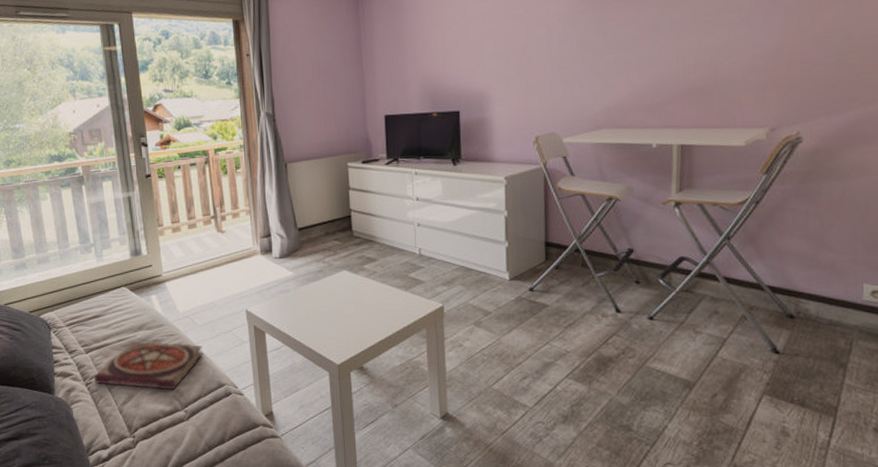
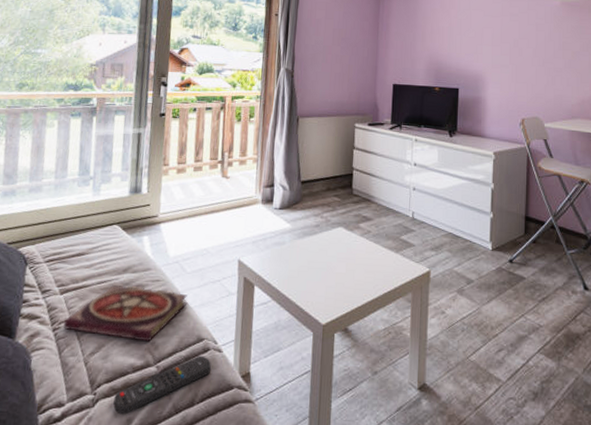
remote control: none [151,399,235,453] -> present [113,355,211,415]

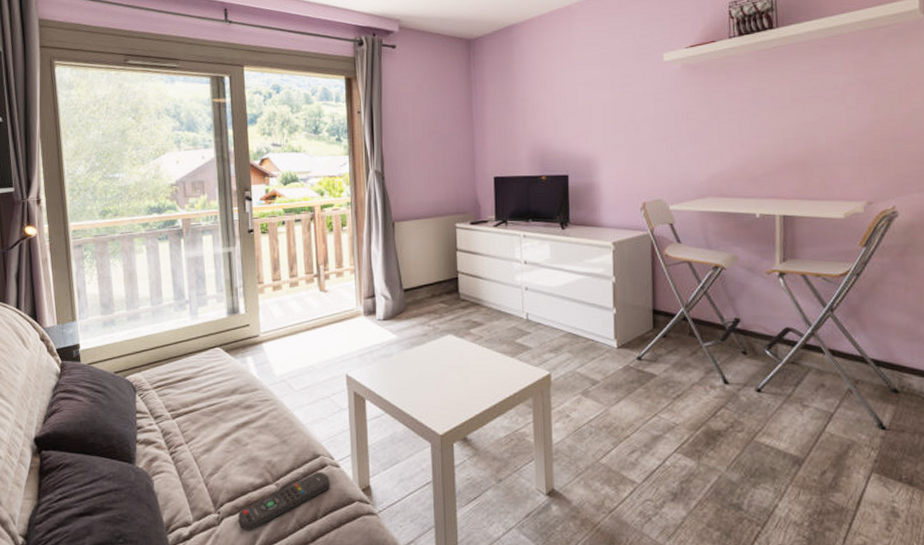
book: present [63,285,188,342] -> none [179,407,299,461]

